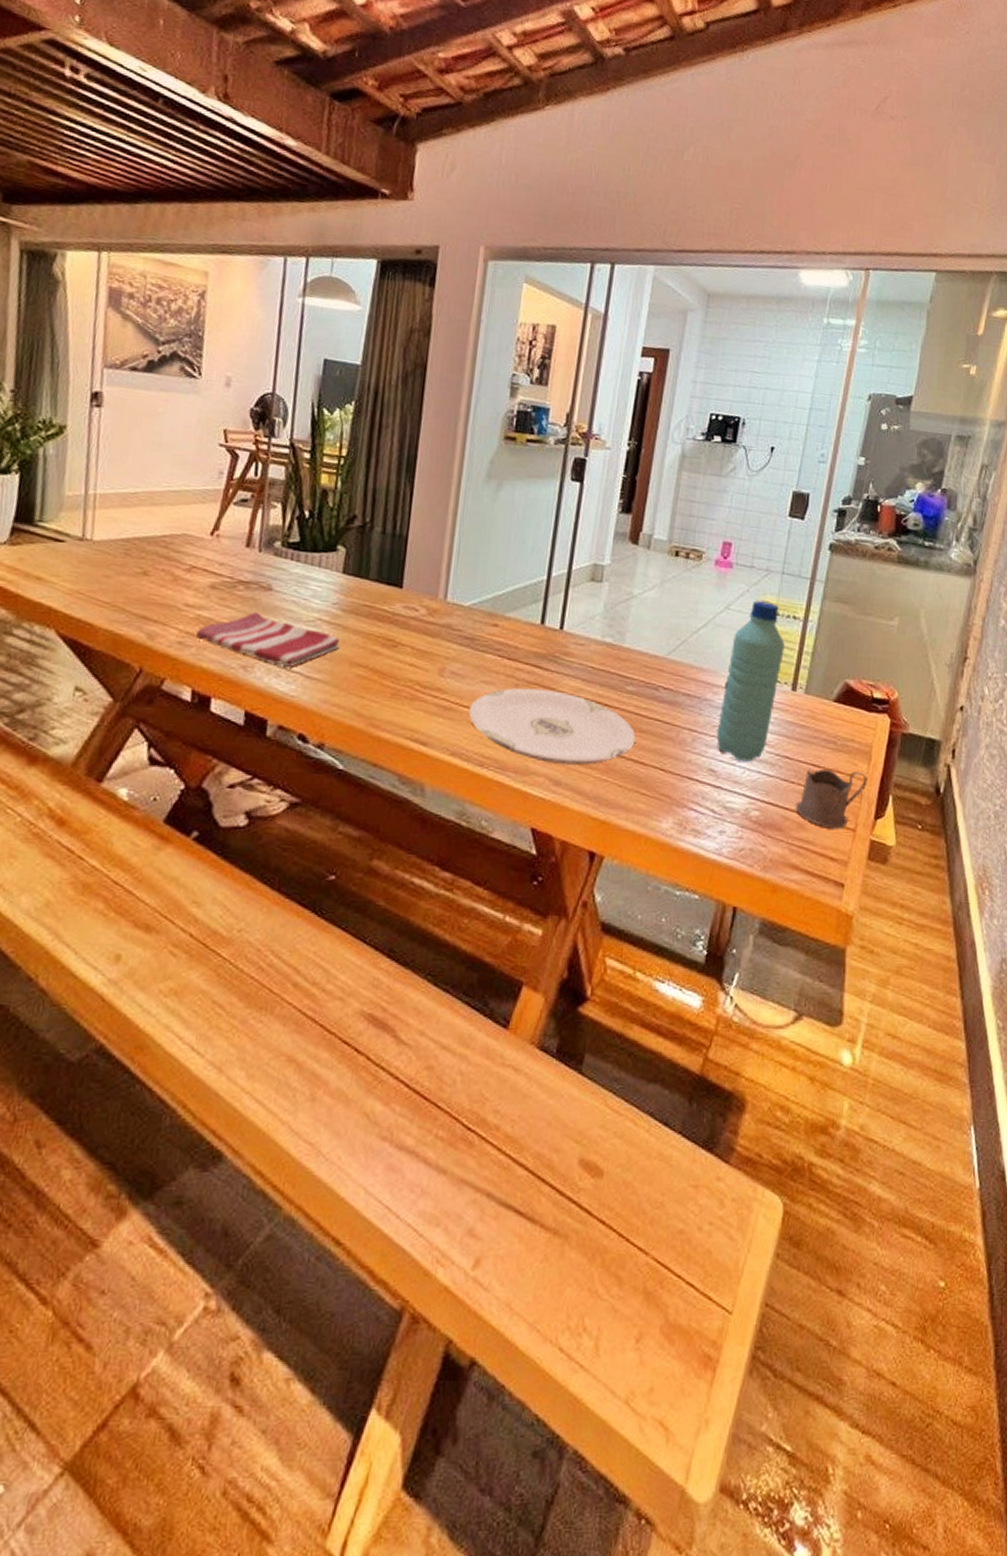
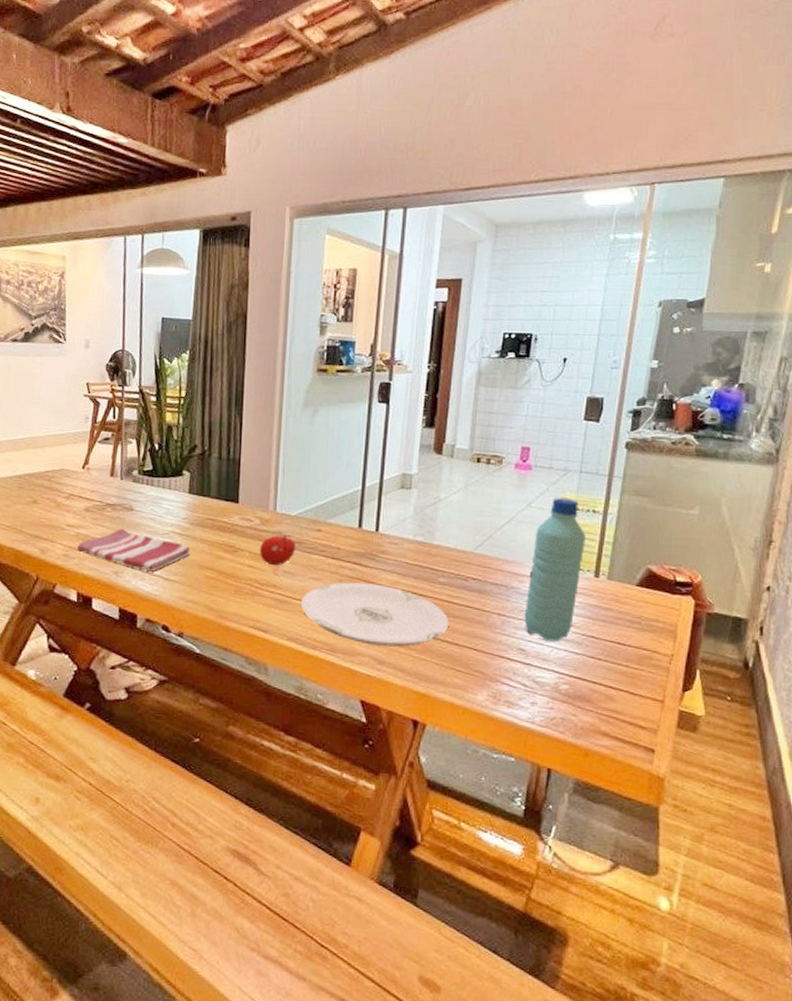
fruit: none [424,628,468,666] -> present [260,535,296,566]
tea glass holder: present [795,768,867,829] -> none [603,646,674,701]

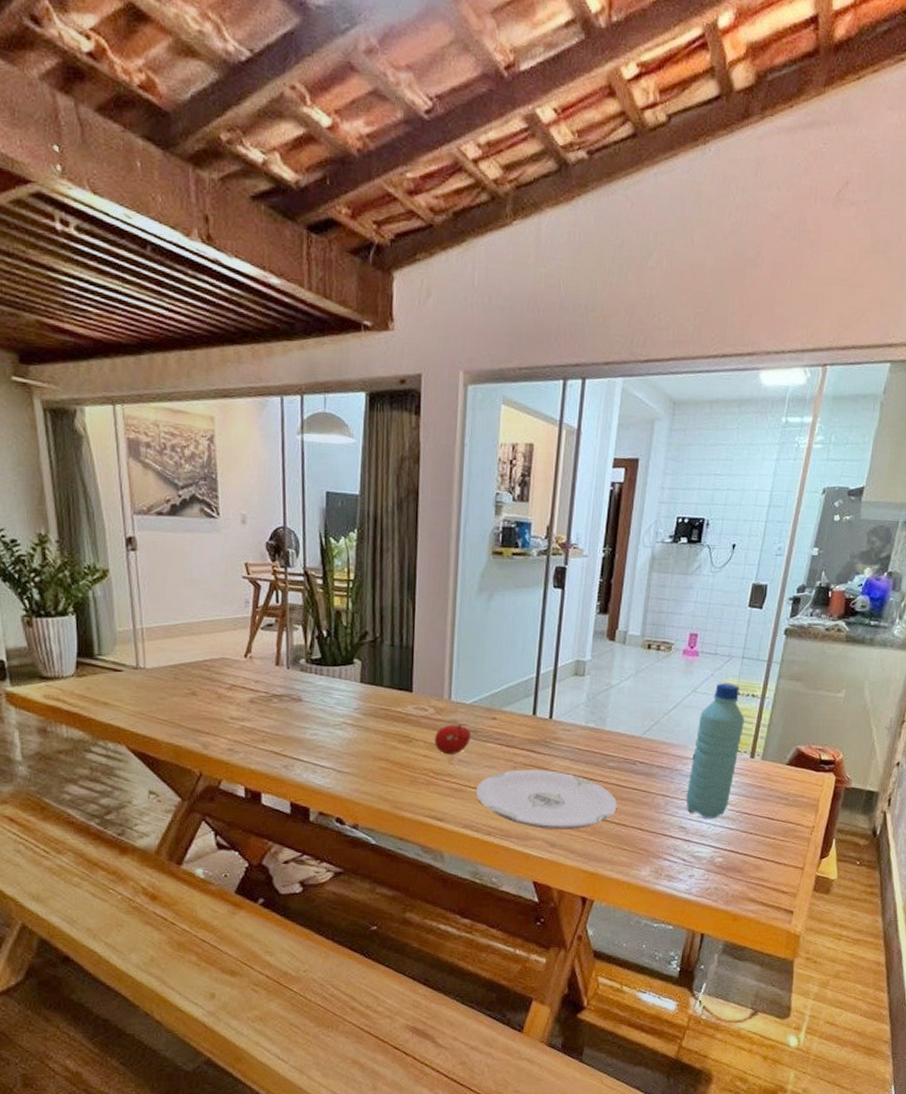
dish towel: present [77,529,191,572] -> none [243,720,364,764]

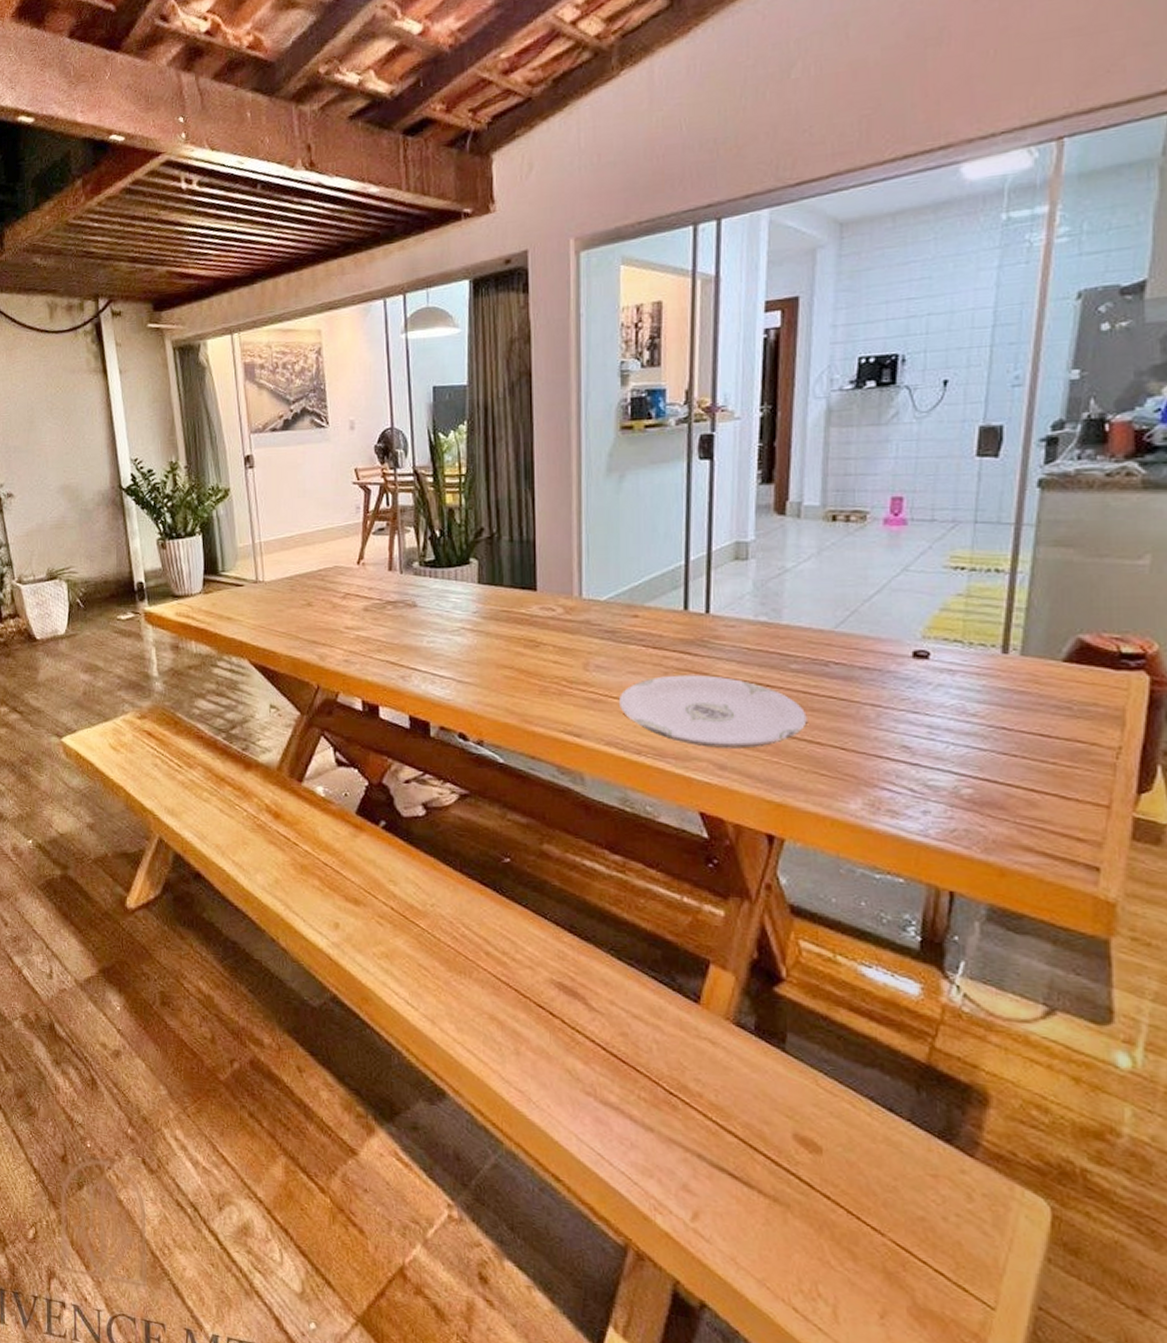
fruit: present [435,724,471,755] -> none [566,625,609,660]
water bottle: present [686,683,745,819] -> none [907,557,987,735]

